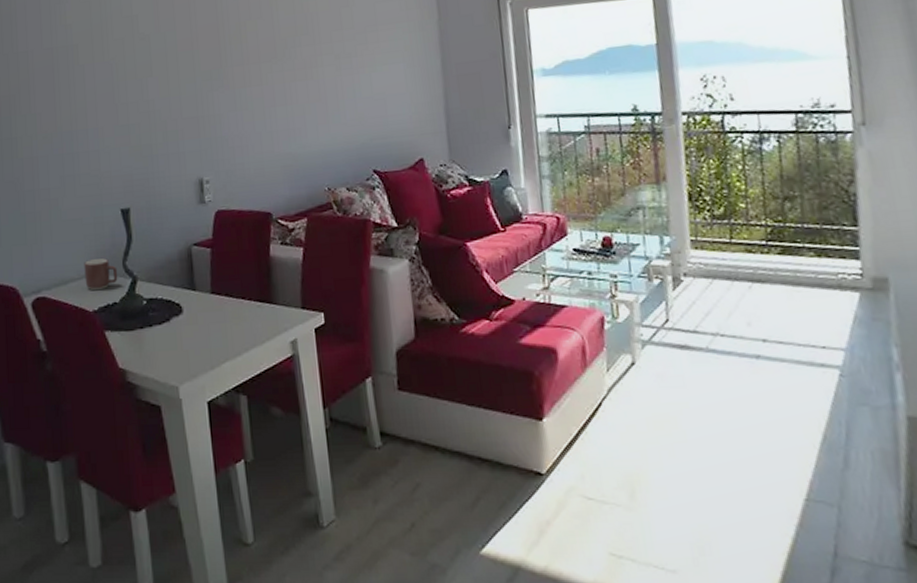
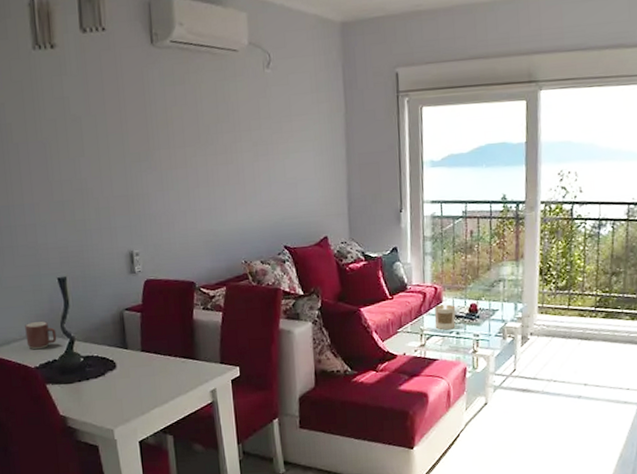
candle: none [558,236,587,270] -> present [434,303,456,330]

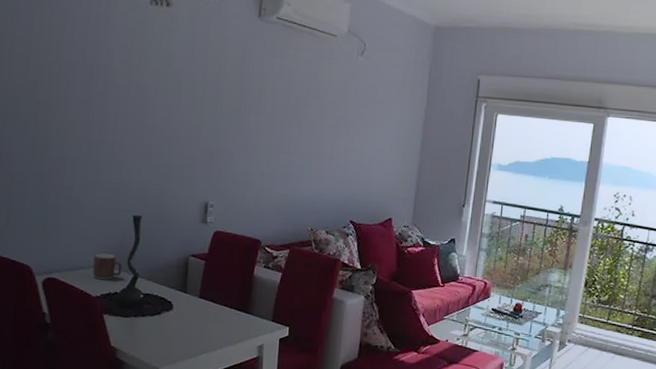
candle: present [434,303,456,330] -> none [479,298,502,325]

